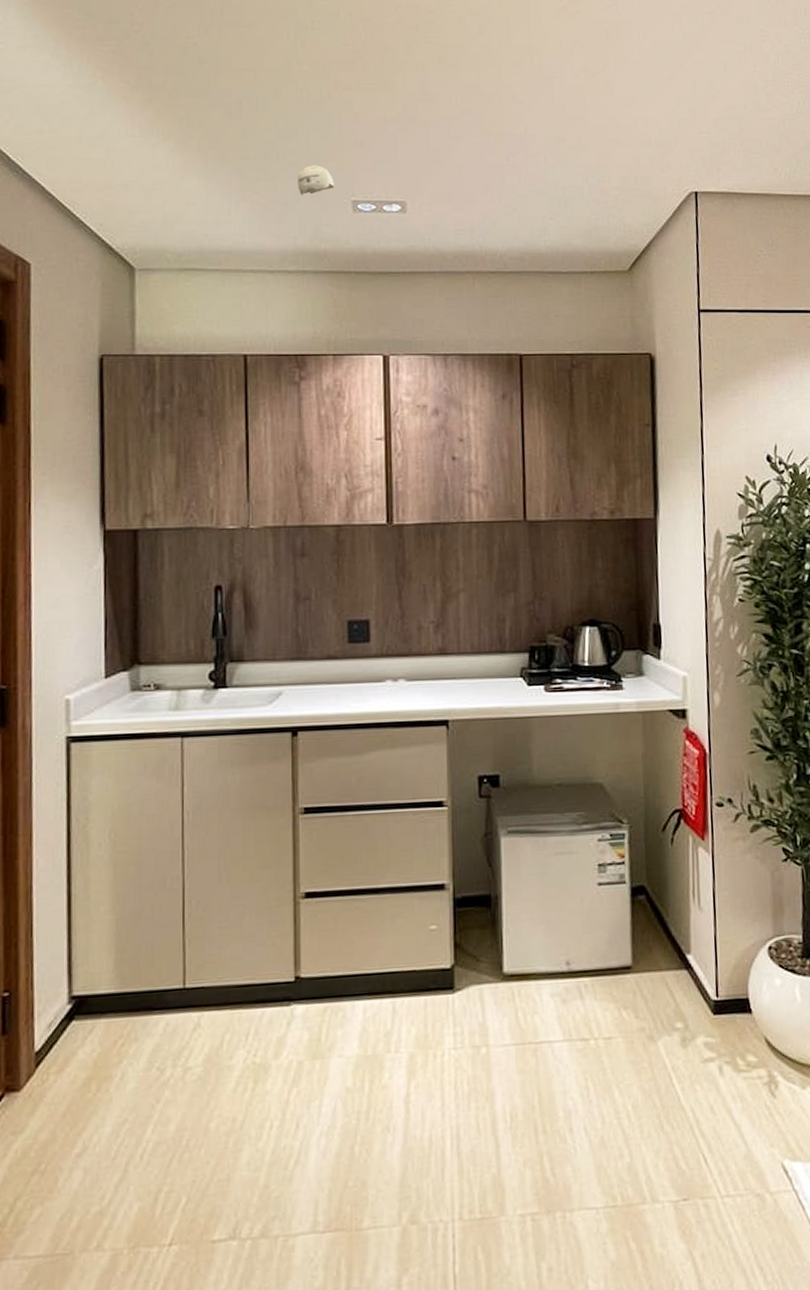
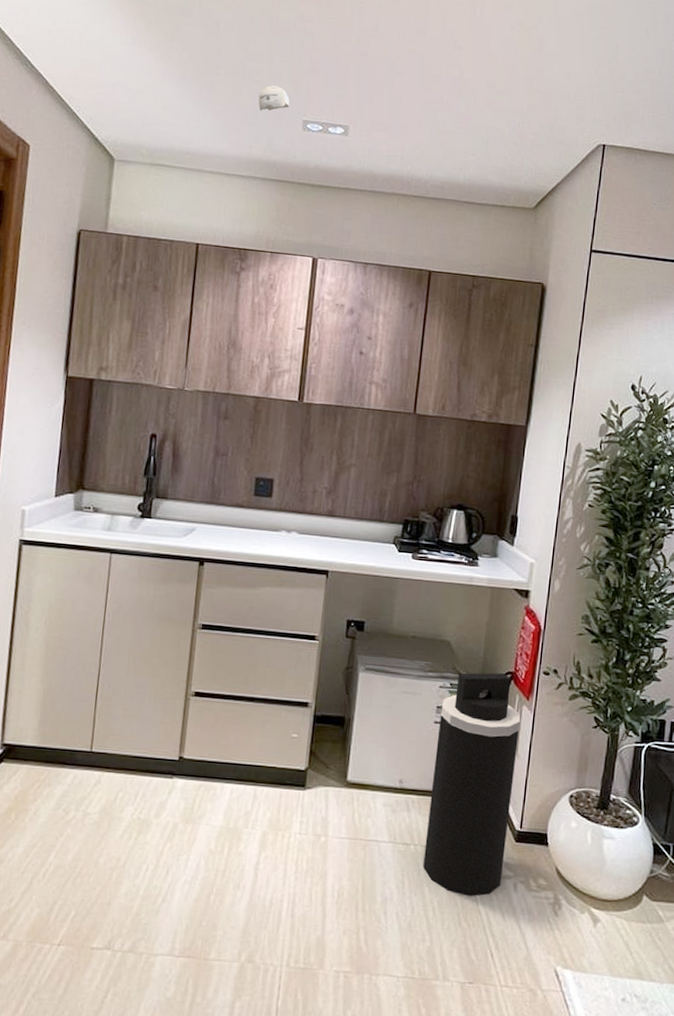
trash can: none [603,813,704,1092] -> present [423,672,521,897]

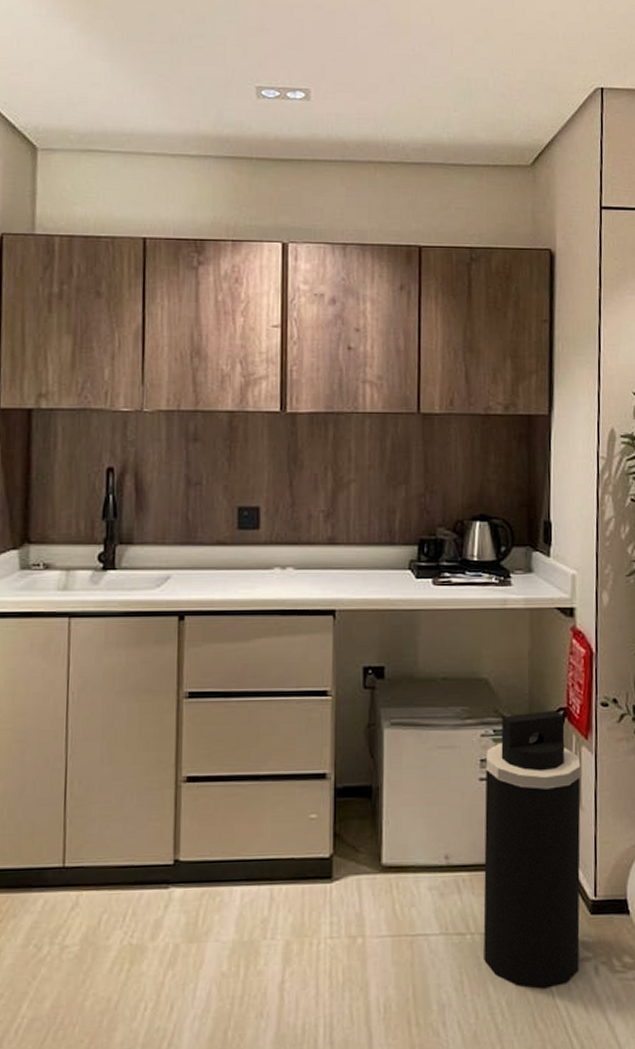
smoke detector: present [258,85,290,111] -> none [202,50,239,79]

